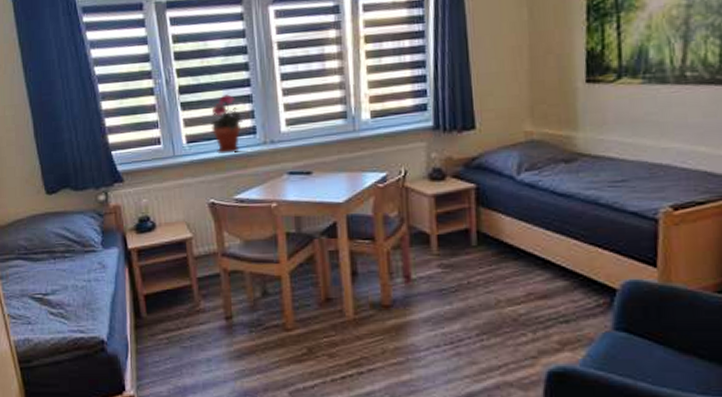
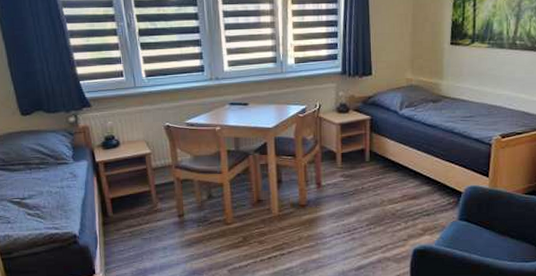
potted plant: present [210,94,243,154] -> none [166,38,193,87]

